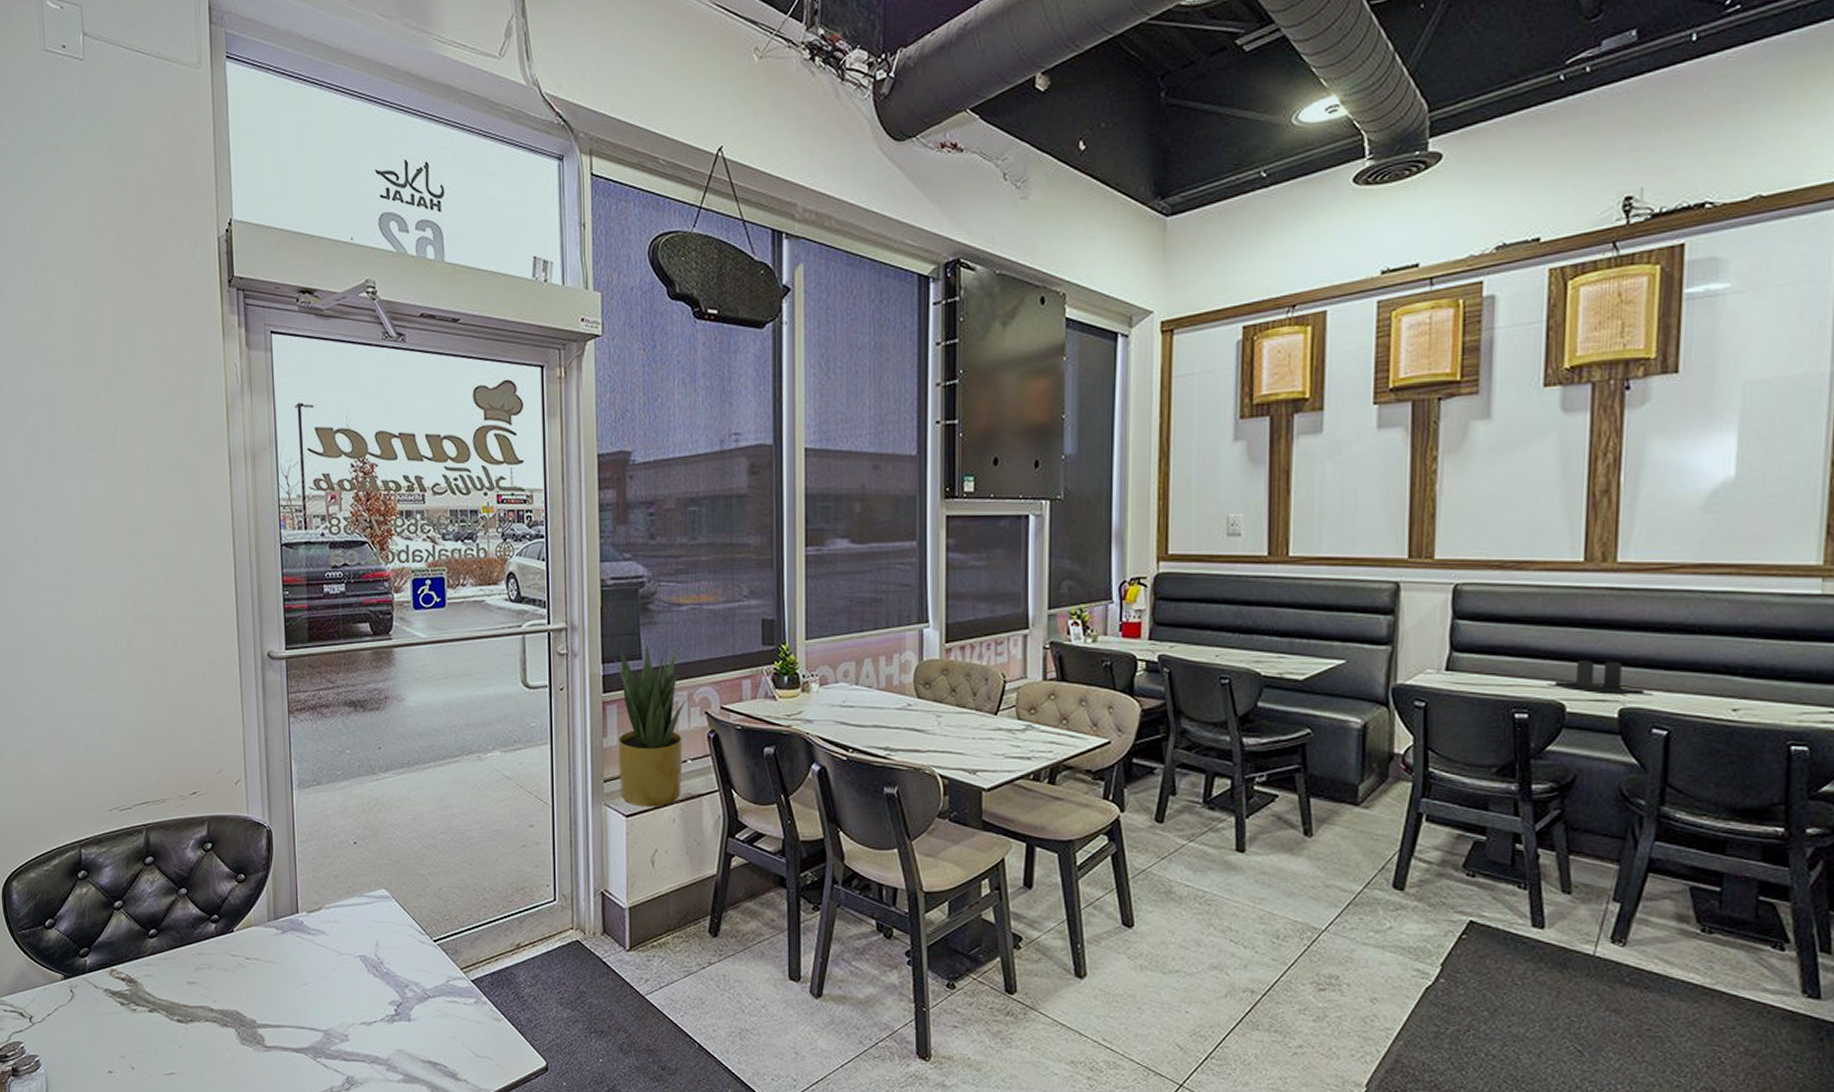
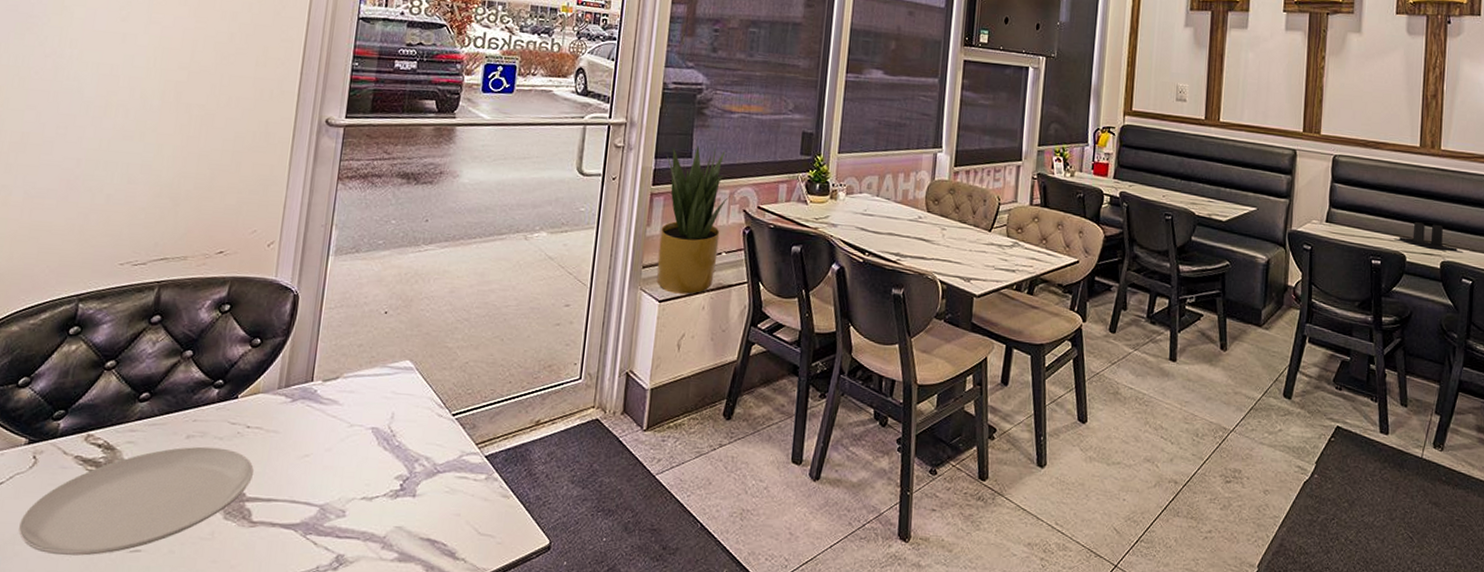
plate: none [71,978,259,1078] -> present [18,446,254,556]

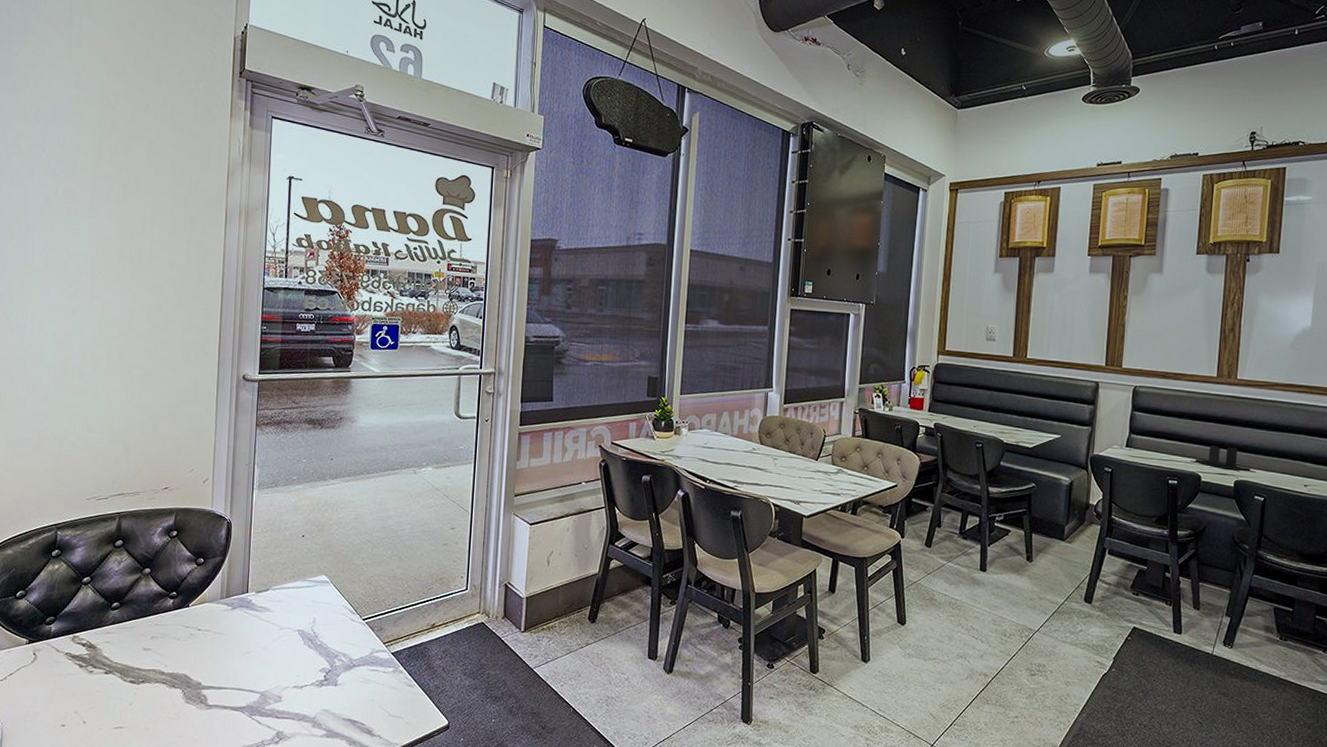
plate: present [18,446,254,556] -> none [28,645,206,731]
planter: present [656,146,729,294] -> none [527,391,586,518]

